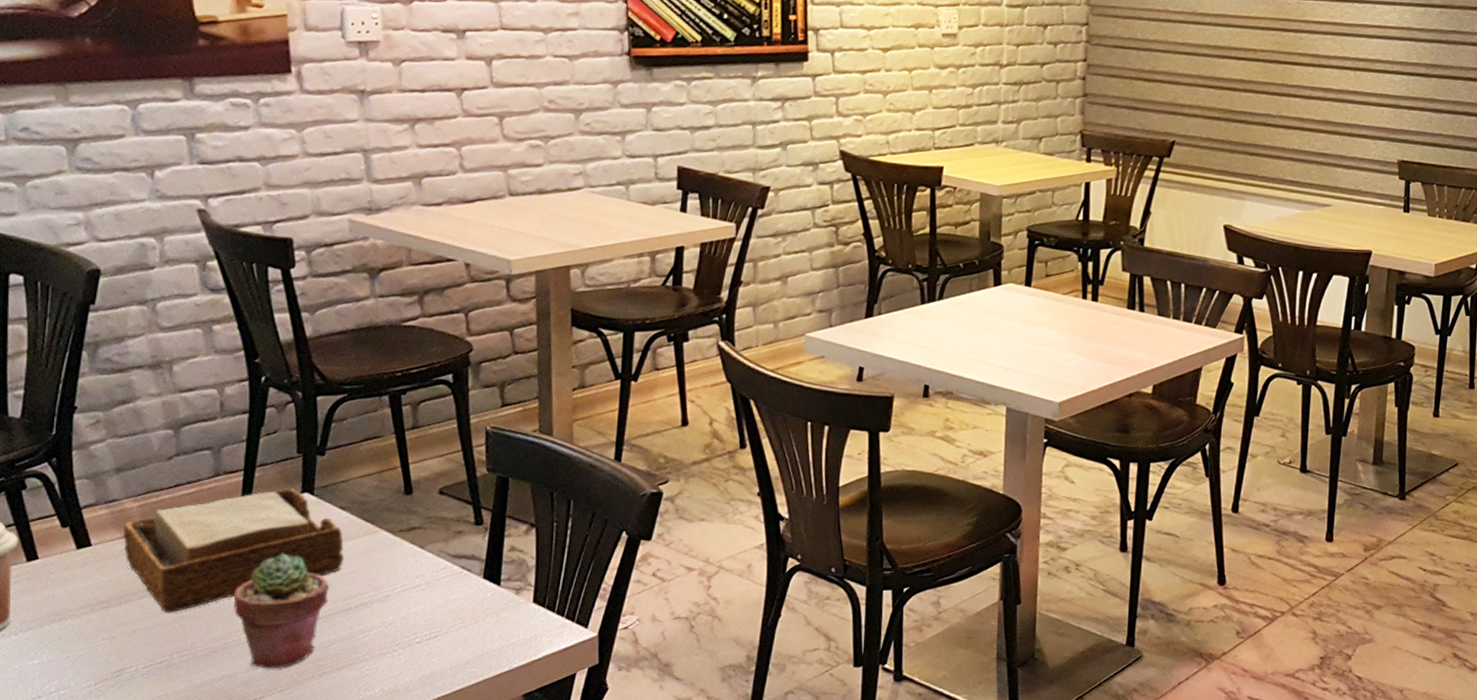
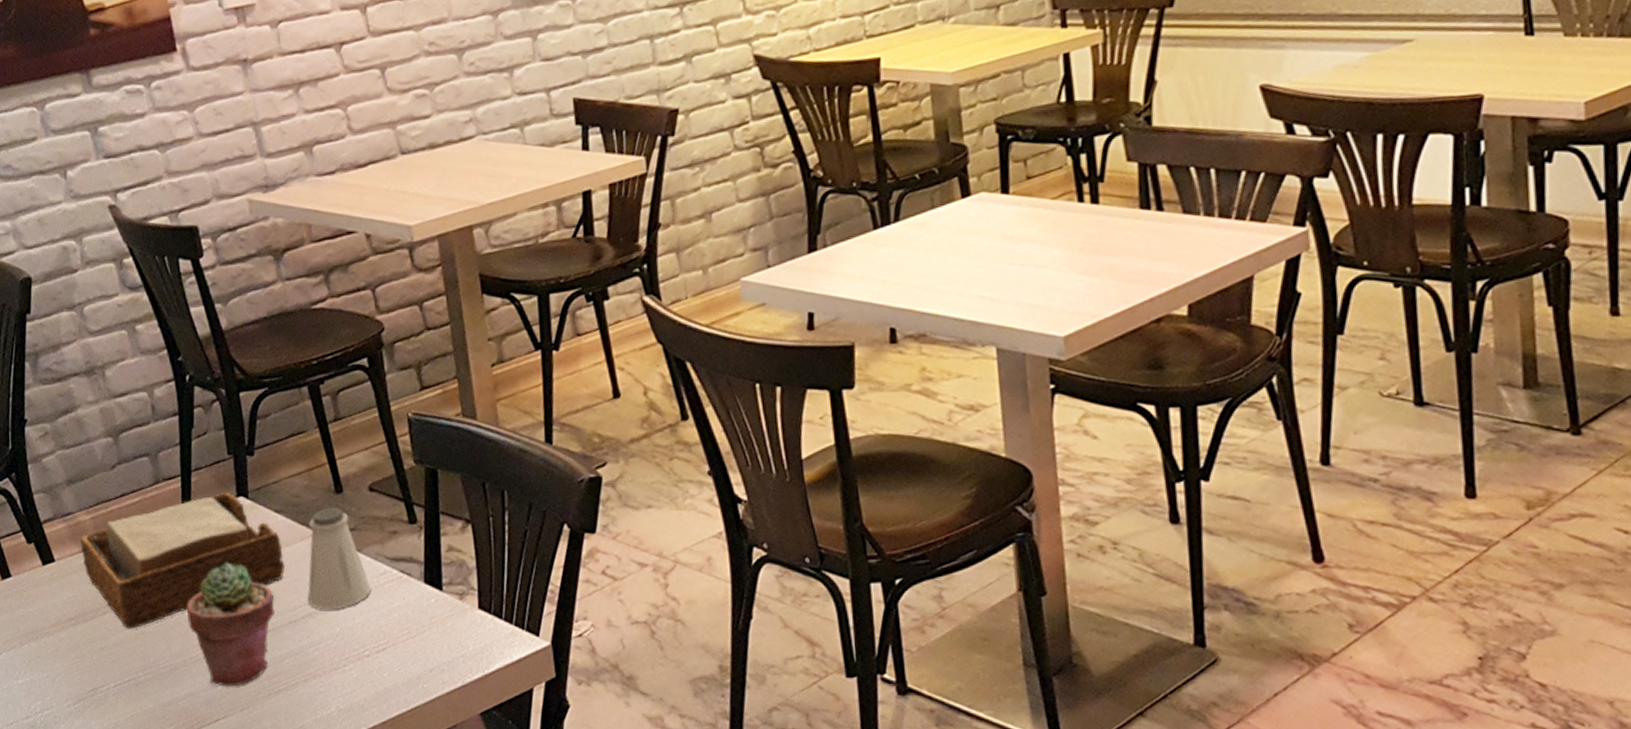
saltshaker: none [363,506,430,600] -> present [307,507,372,610]

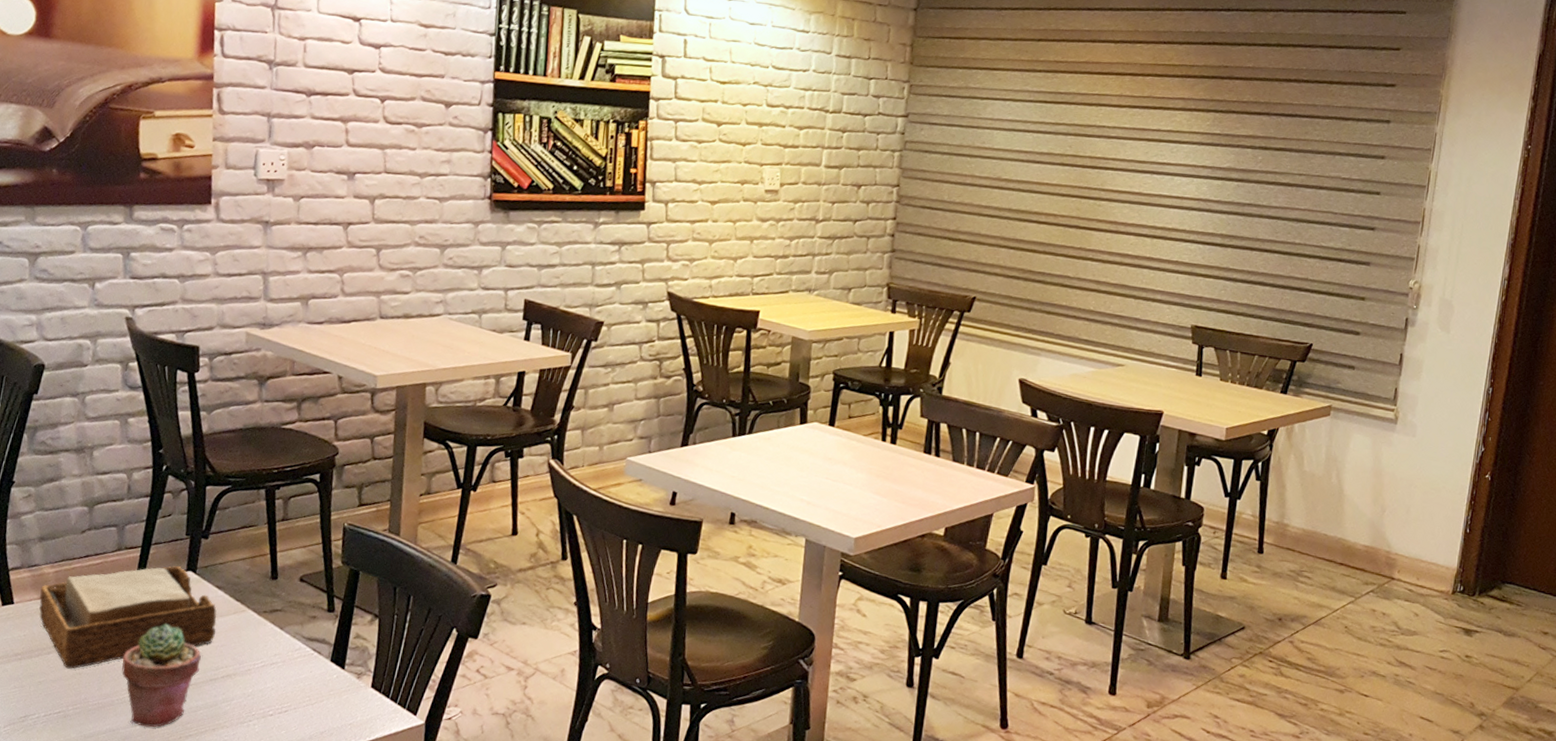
saltshaker: present [307,507,372,610] -> none [229,589,286,674]

